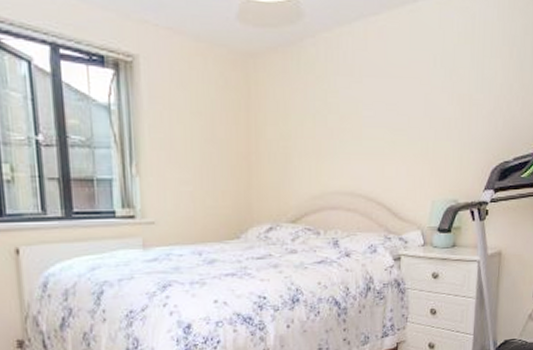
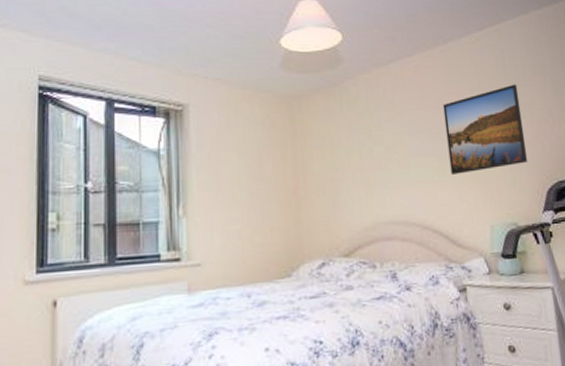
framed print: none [401,54,482,149] -> present [442,84,528,175]

